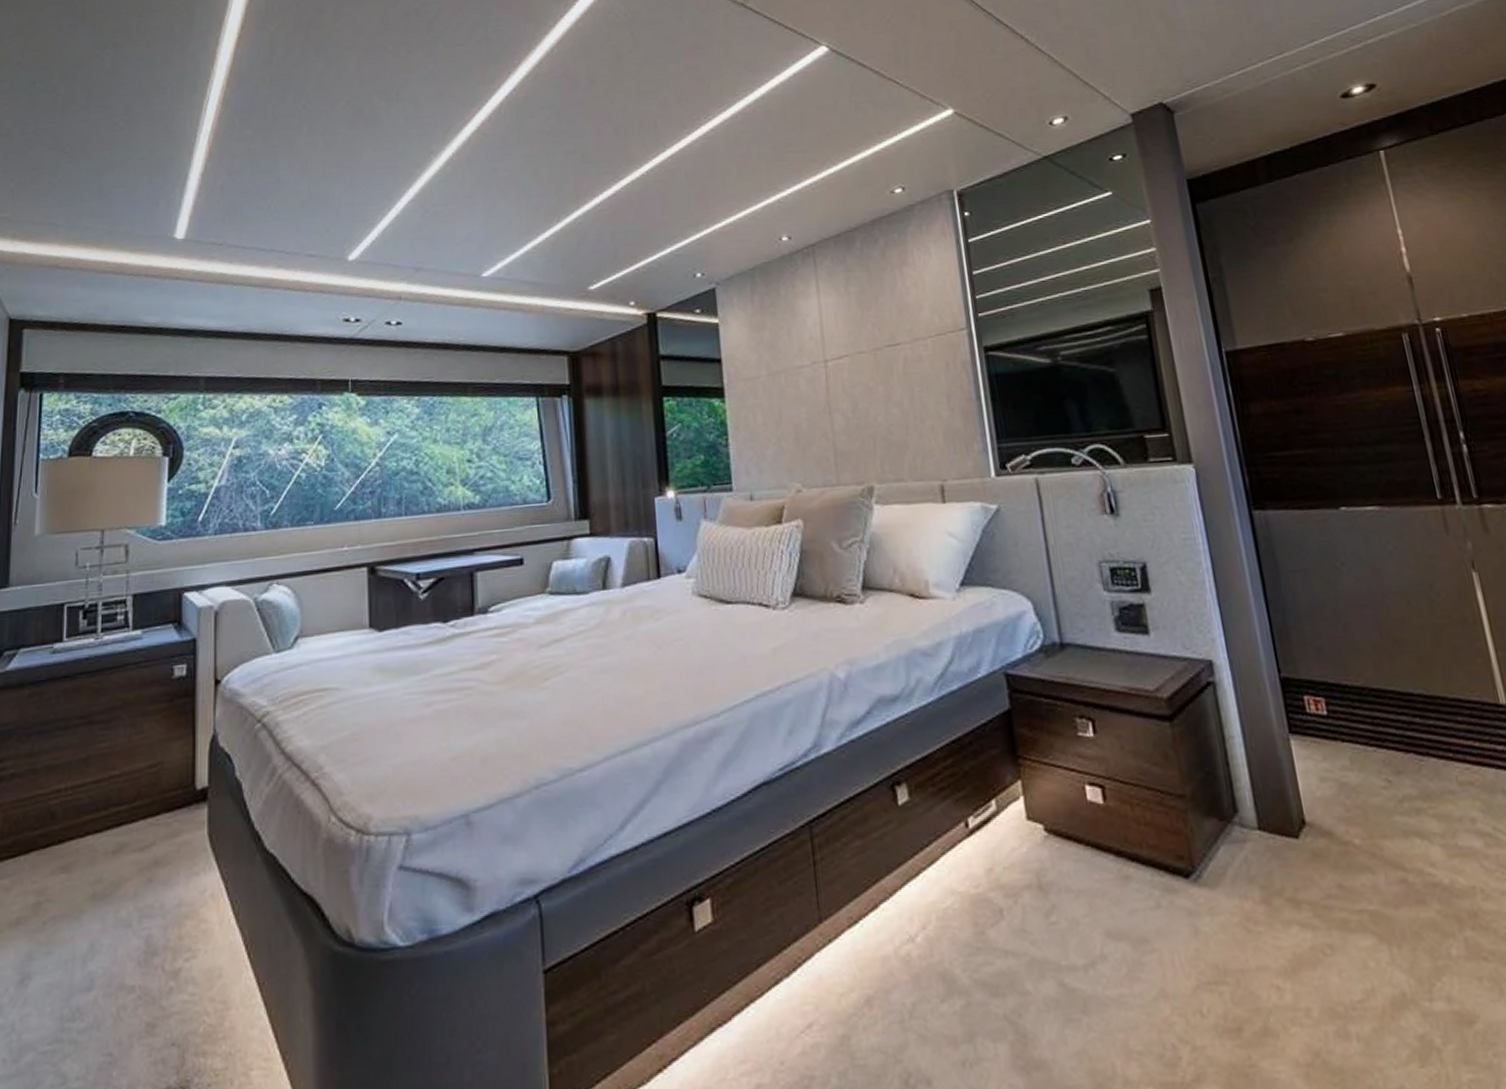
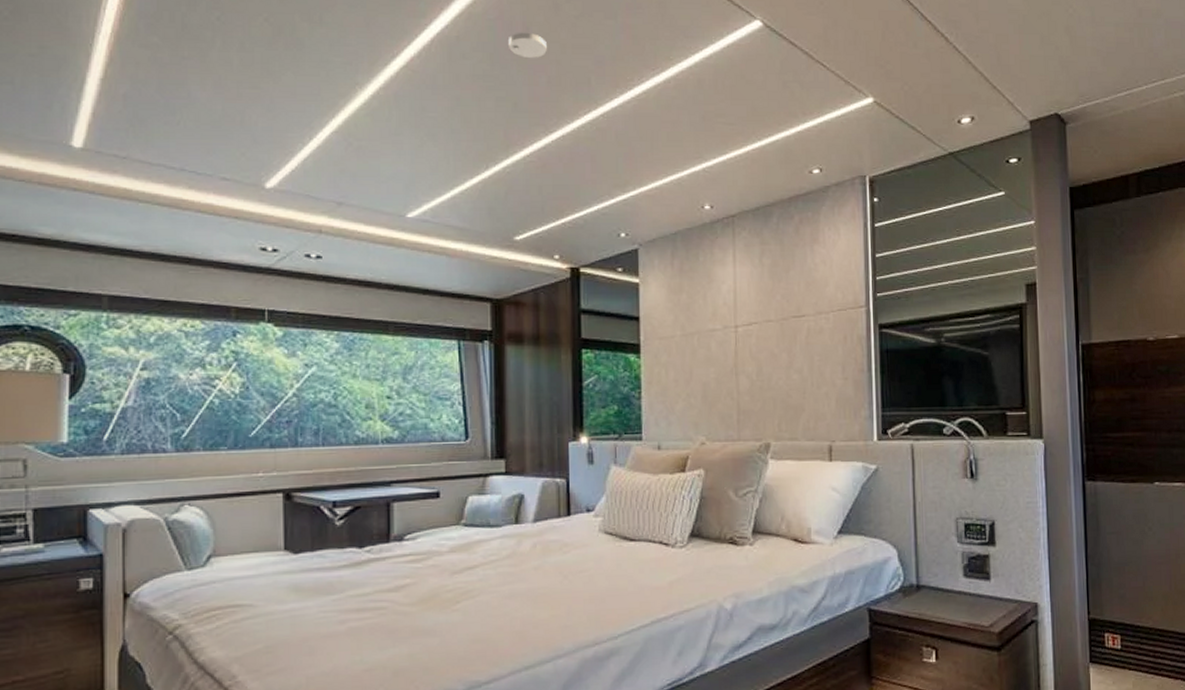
smoke detector: none [574,85,612,110] -> present [509,32,547,59]

